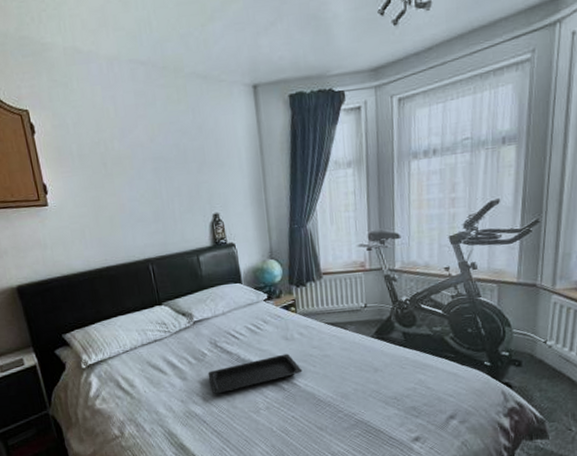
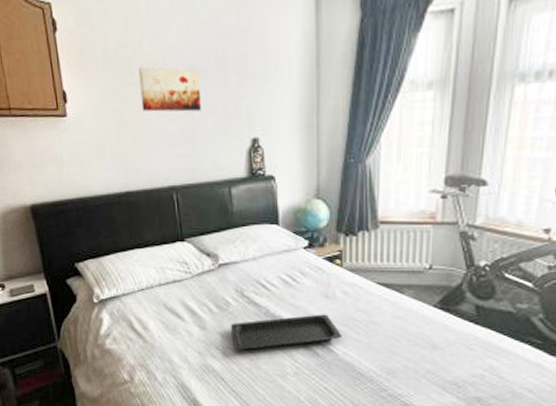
wall art: none [111,160,168,197] -> present [139,66,201,112]

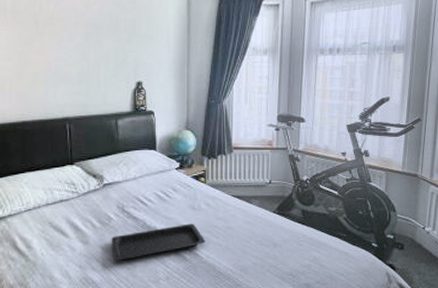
wall art: present [139,66,201,112] -> none [44,20,96,58]

